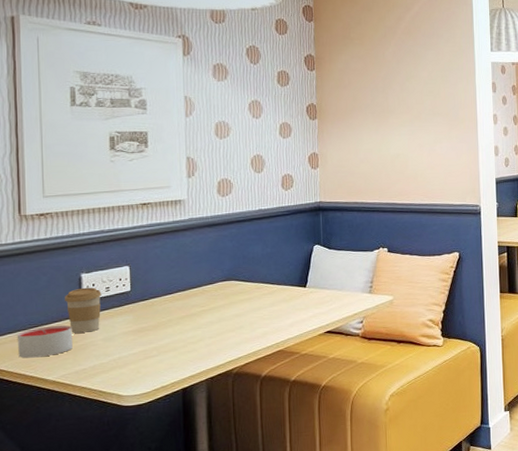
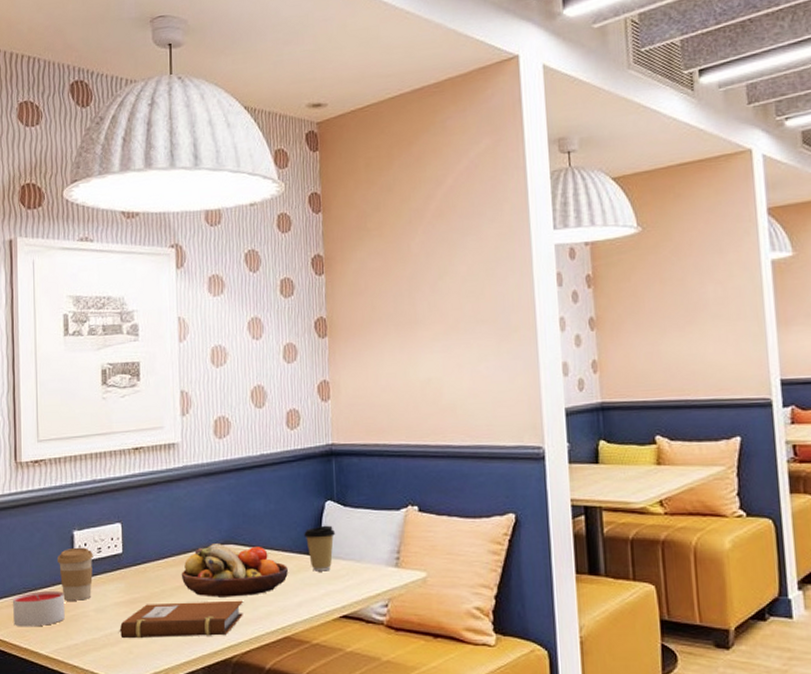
notebook: none [126,324,243,362] -> present [118,600,243,639]
fruit bowl: none [186,280,282,323] -> present [181,544,288,597]
coffee cup: none [296,263,322,299] -> present [304,525,336,572]

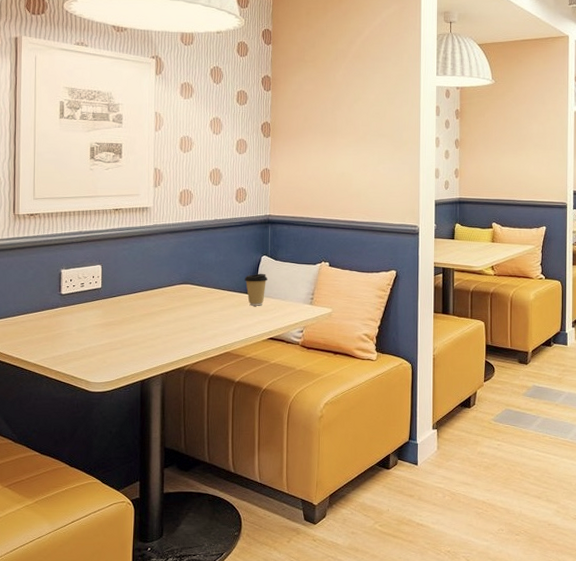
candle: present [12,591,65,627] -> none [7,315,52,342]
coffee cup: present [57,547,93,601] -> none [47,282,77,323]
notebook: present [118,600,243,639] -> none [95,325,195,352]
fruit bowl: present [181,544,288,597] -> none [148,283,231,323]

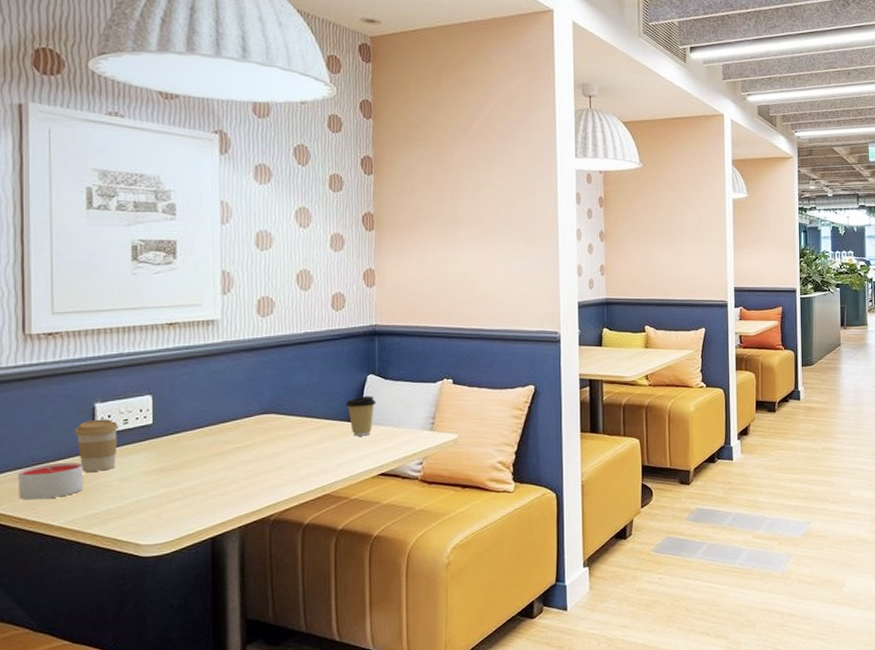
candle: none [7,315,52,342] -> present [17,463,83,500]
coffee cup: none [47,282,77,323] -> present [75,419,119,472]

